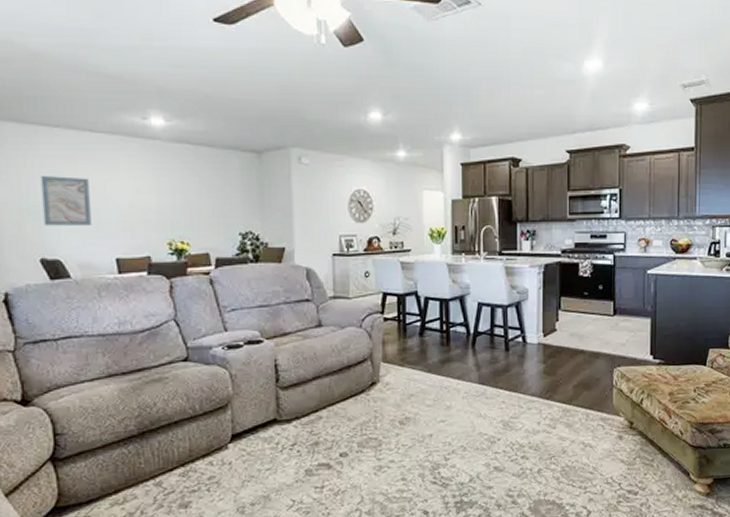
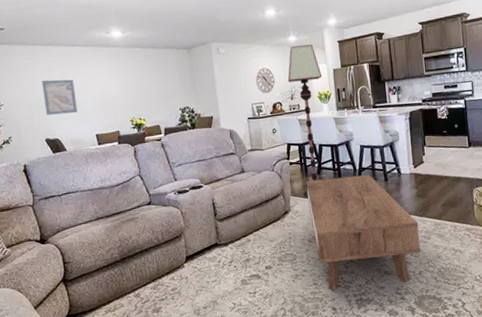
floor lamp: none [391,164,437,366] -> present [287,44,322,198]
coffee table: none [402,340,543,488] -> present [305,174,421,290]

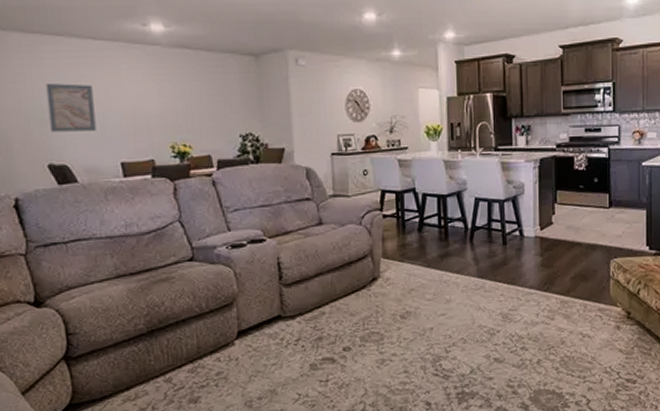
floor lamp: present [287,44,322,198] -> none [387,63,433,261]
coffee table: present [305,174,421,290] -> none [402,235,541,380]

